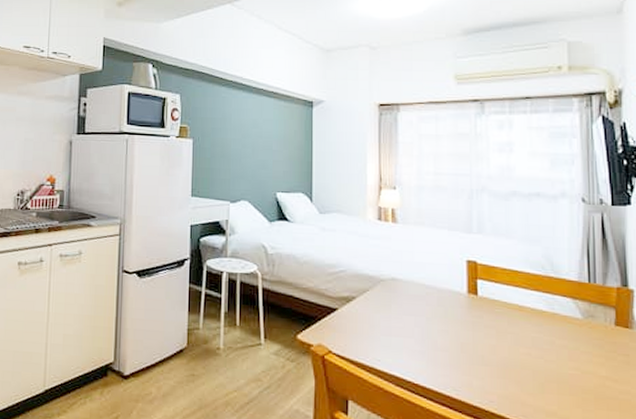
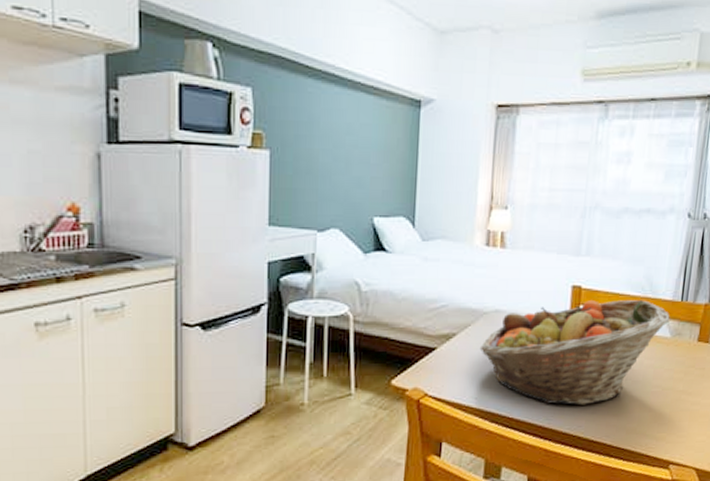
fruit basket: none [379,275,580,380] -> present [479,300,671,406]

